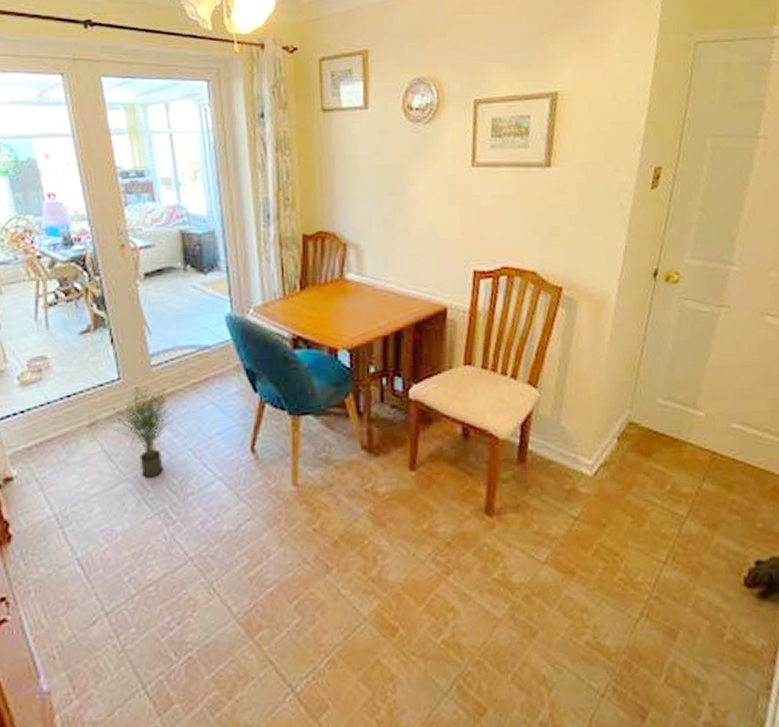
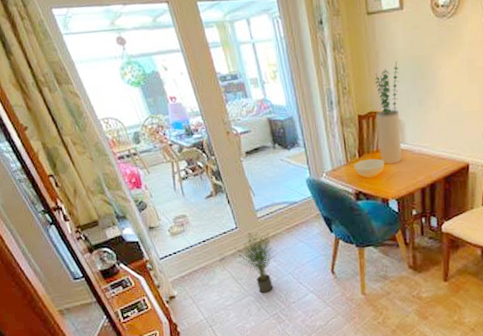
bowl: none [293,293,335,319] -> present [354,158,385,178]
vase: none [327,170,359,302] -> present [375,61,403,165]

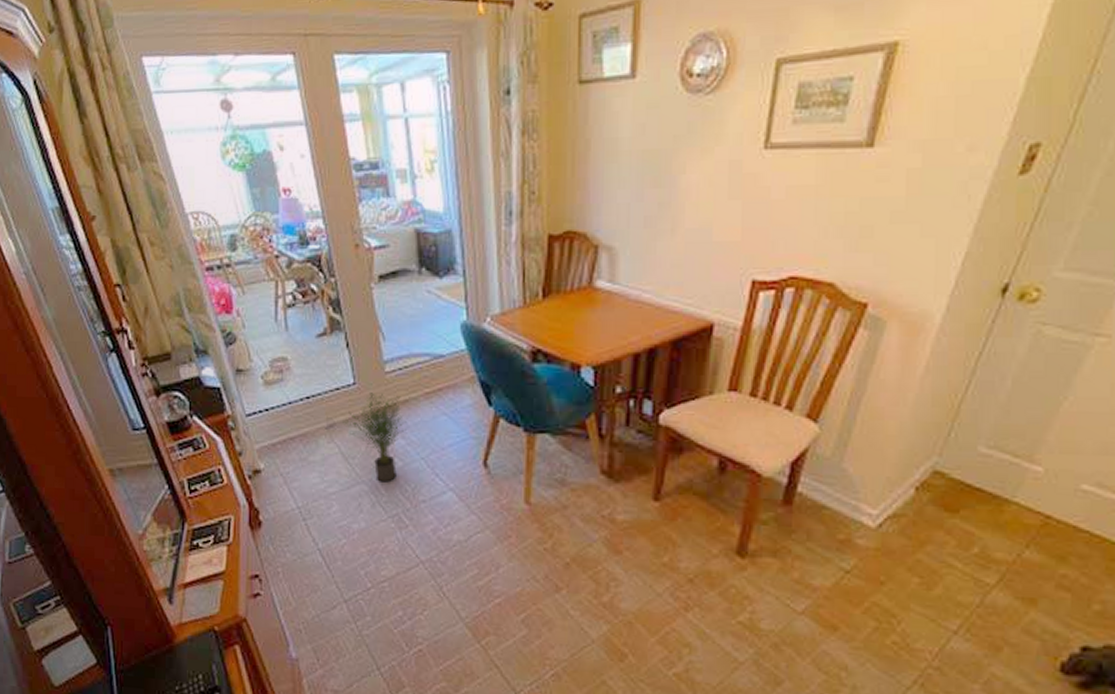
bowl: present [354,158,385,178] -> none [534,302,581,331]
vase: present [375,61,403,165] -> none [575,157,618,313]

